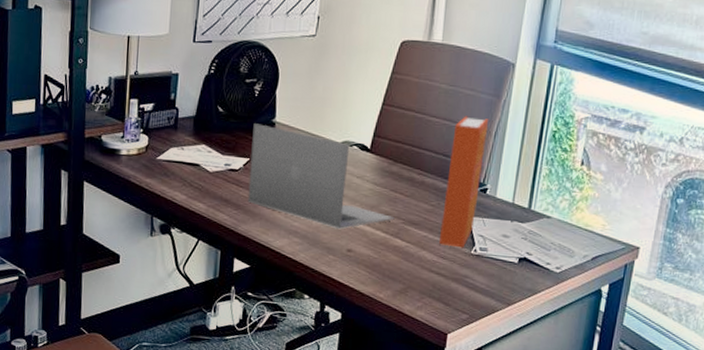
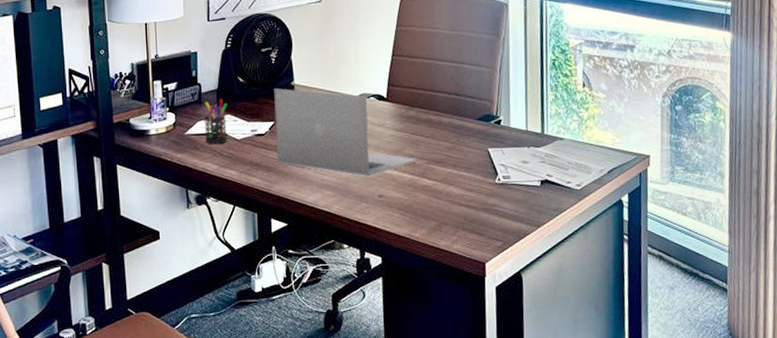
pen holder: none [176,127,204,174] -> present [204,99,228,144]
book: present [439,116,489,248] -> none [461,56,494,179]

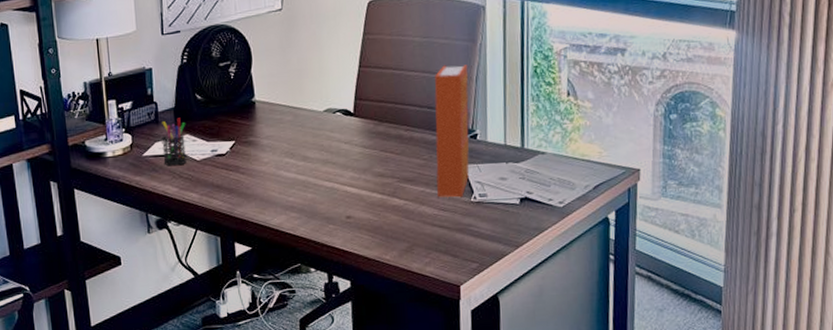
laptop: present [274,88,419,177] -> none [233,105,389,198]
book: none [461,56,494,179] -> present [434,65,470,198]

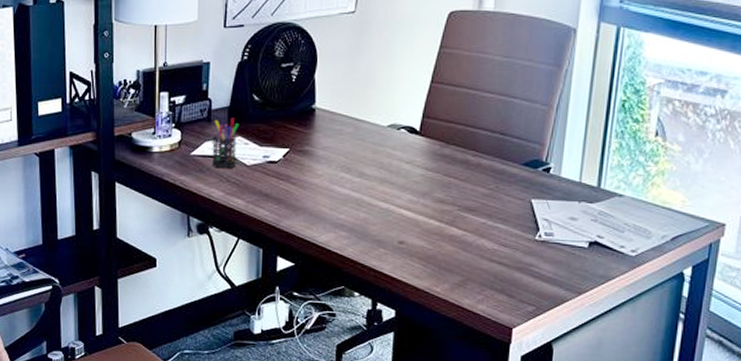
book: present [434,65,470,198] -> none [500,89,550,234]

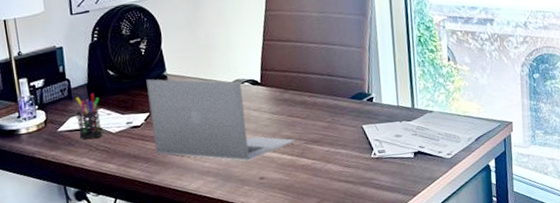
laptop: none [289,111,449,220] -> present [146,79,297,161]

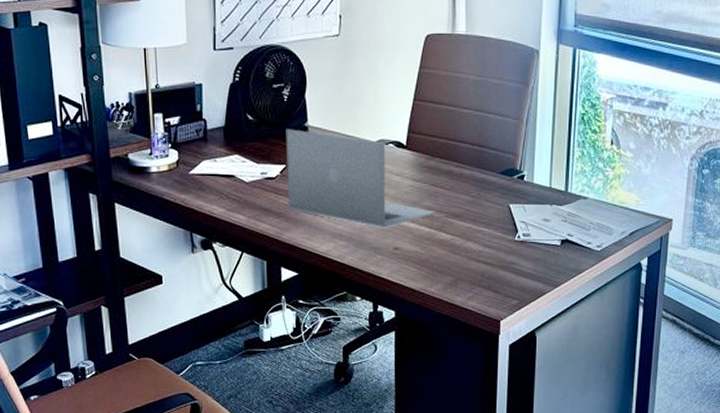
pen holder: present [75,93,102,139] -> none [210,137,236,185]

